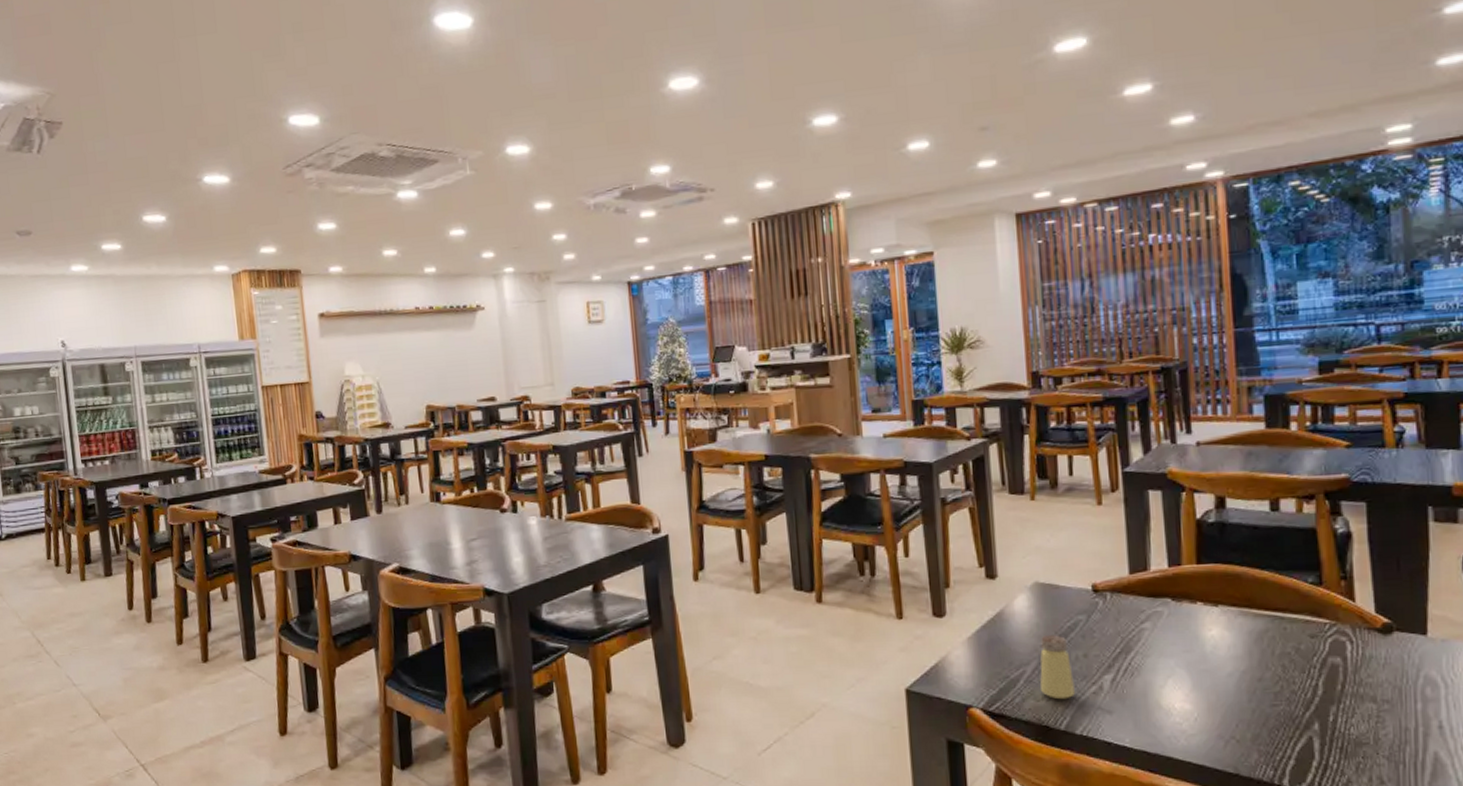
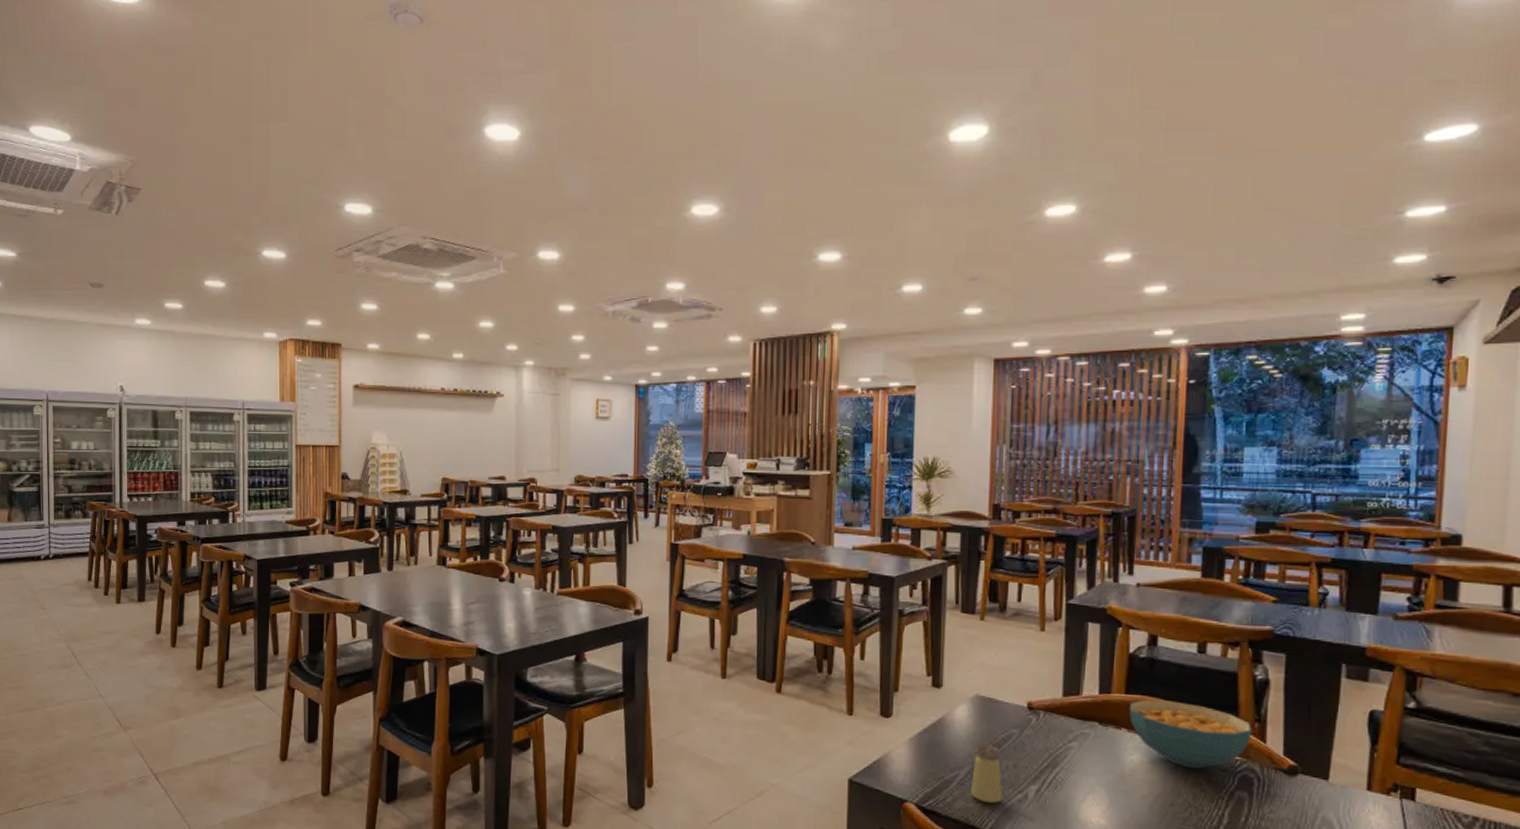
cereal bowl: none [1202,566,1339,638] -> present [1129,700,1253,769]

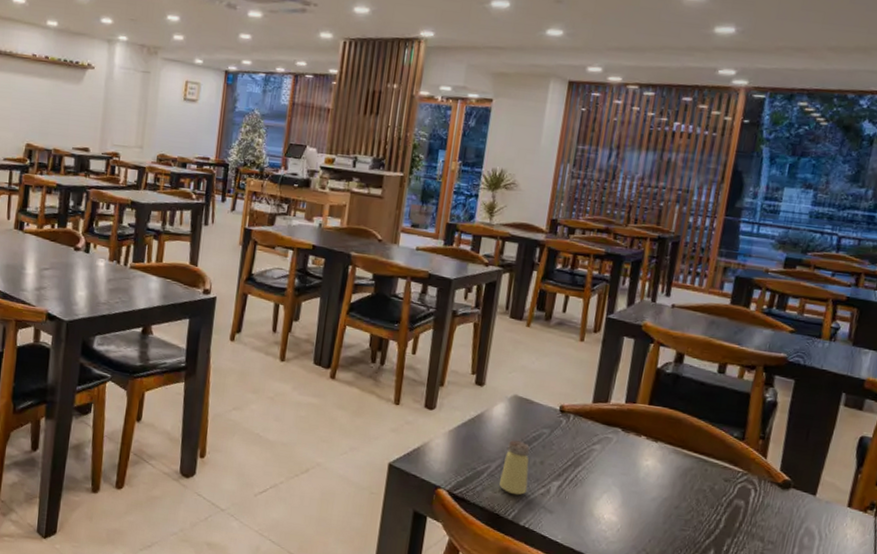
cereal bowl: present [1129,700,1253,769] -> none [650,411,756,478]

